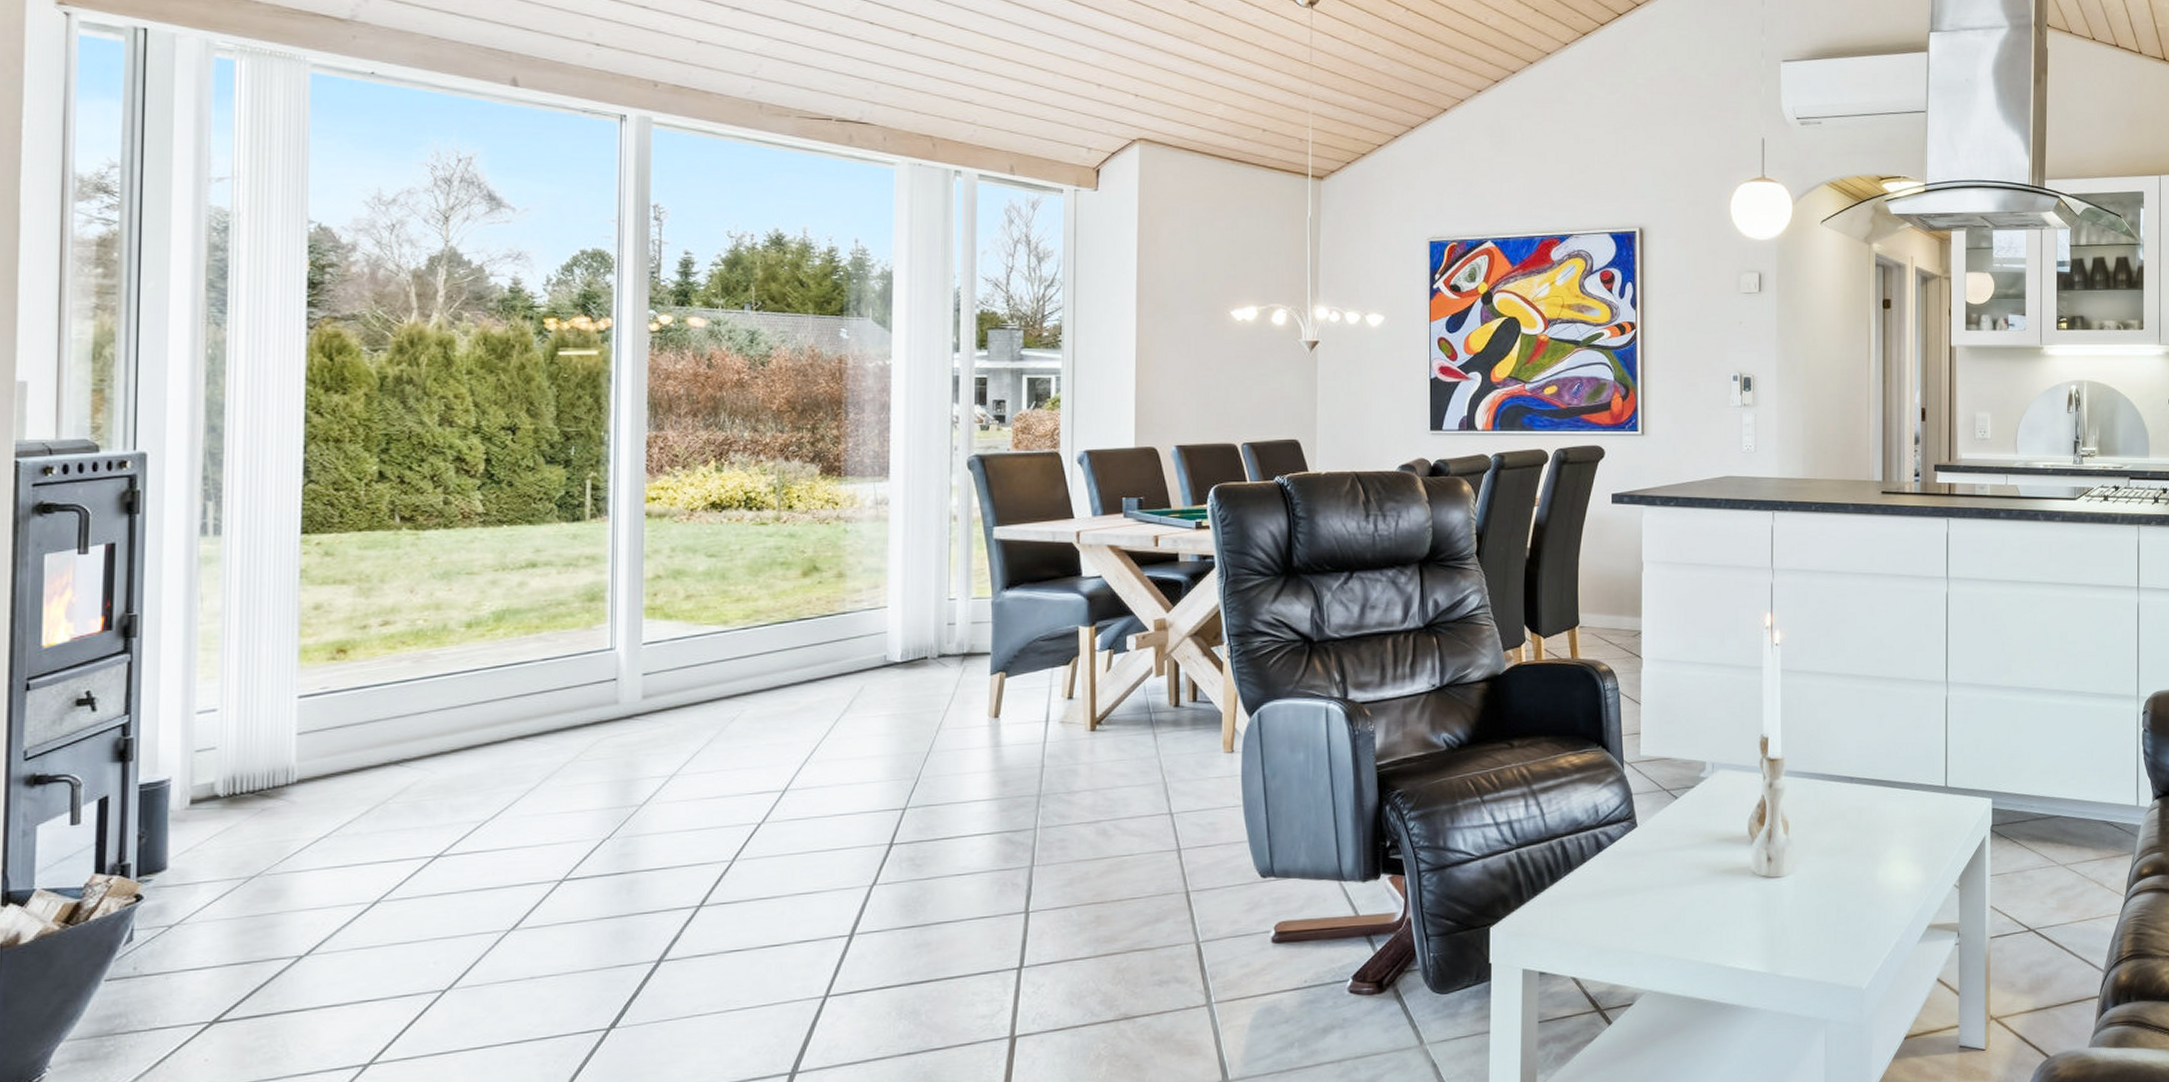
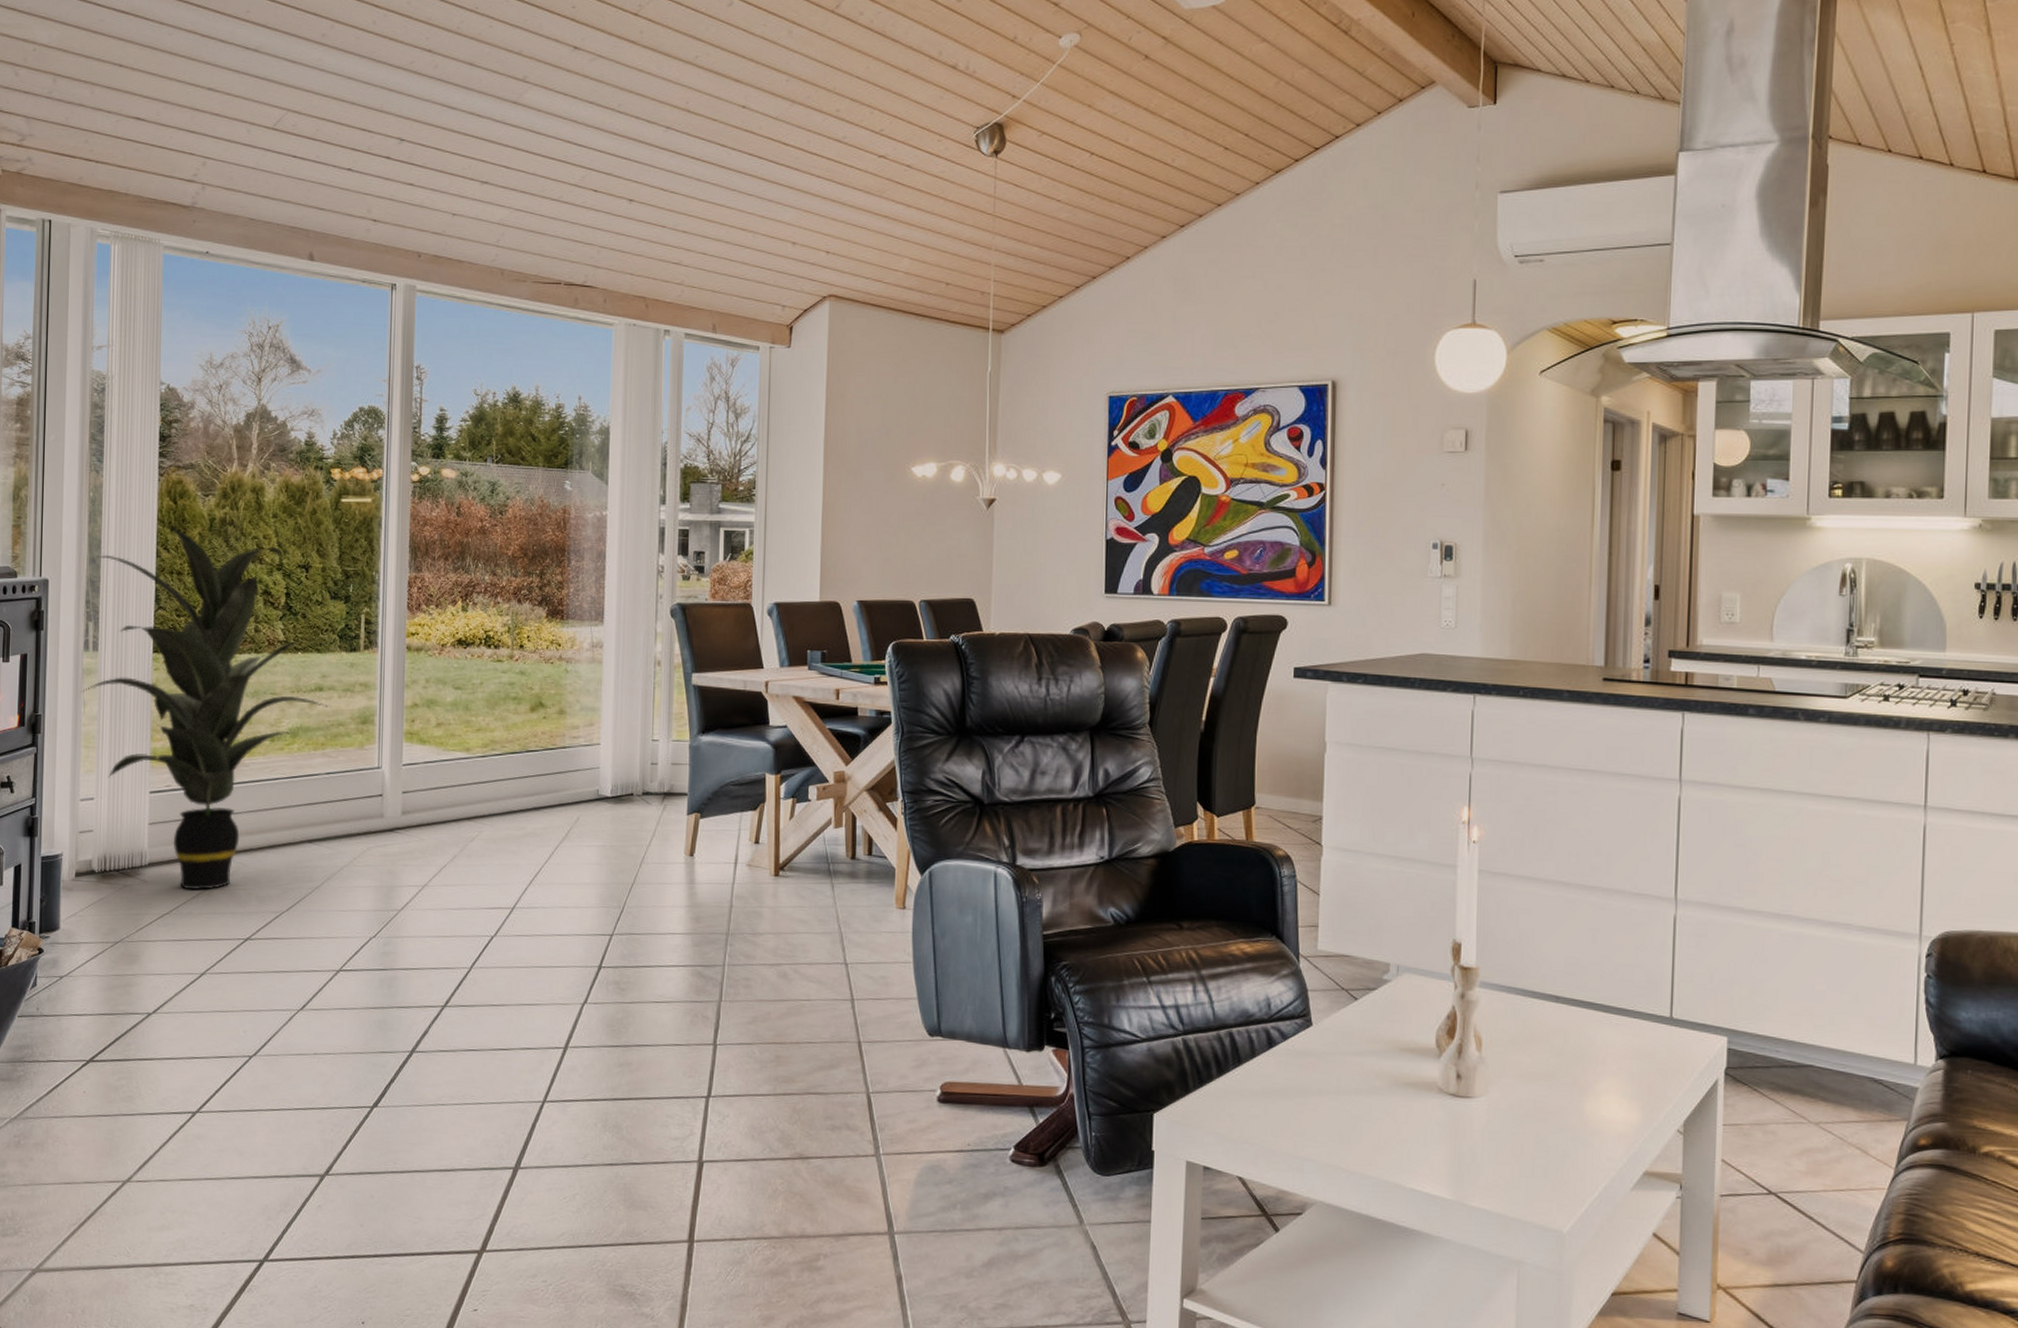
indoor plant: none [196,384,548,807] -> present [81,524,332,890]

